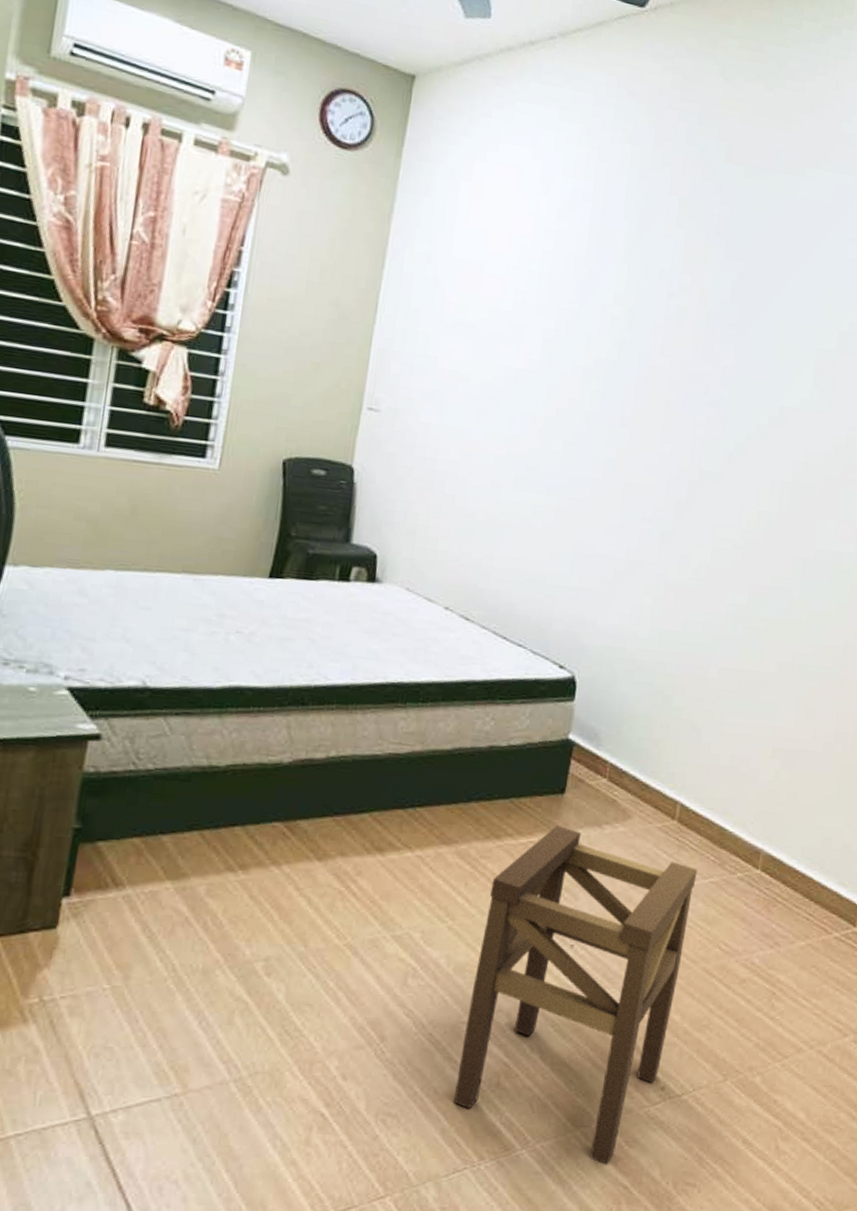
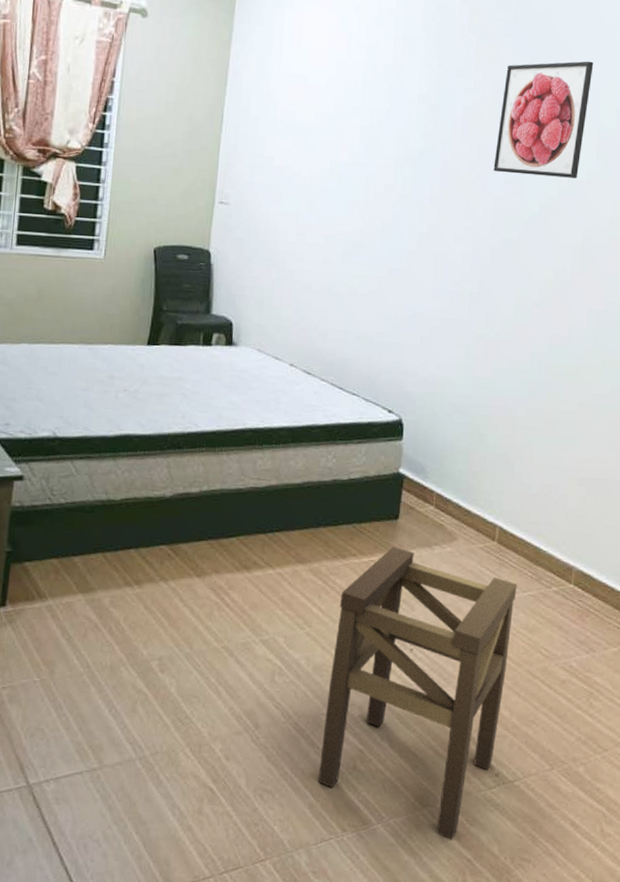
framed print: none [696,268,816,406] -> present [493,61,594,178]

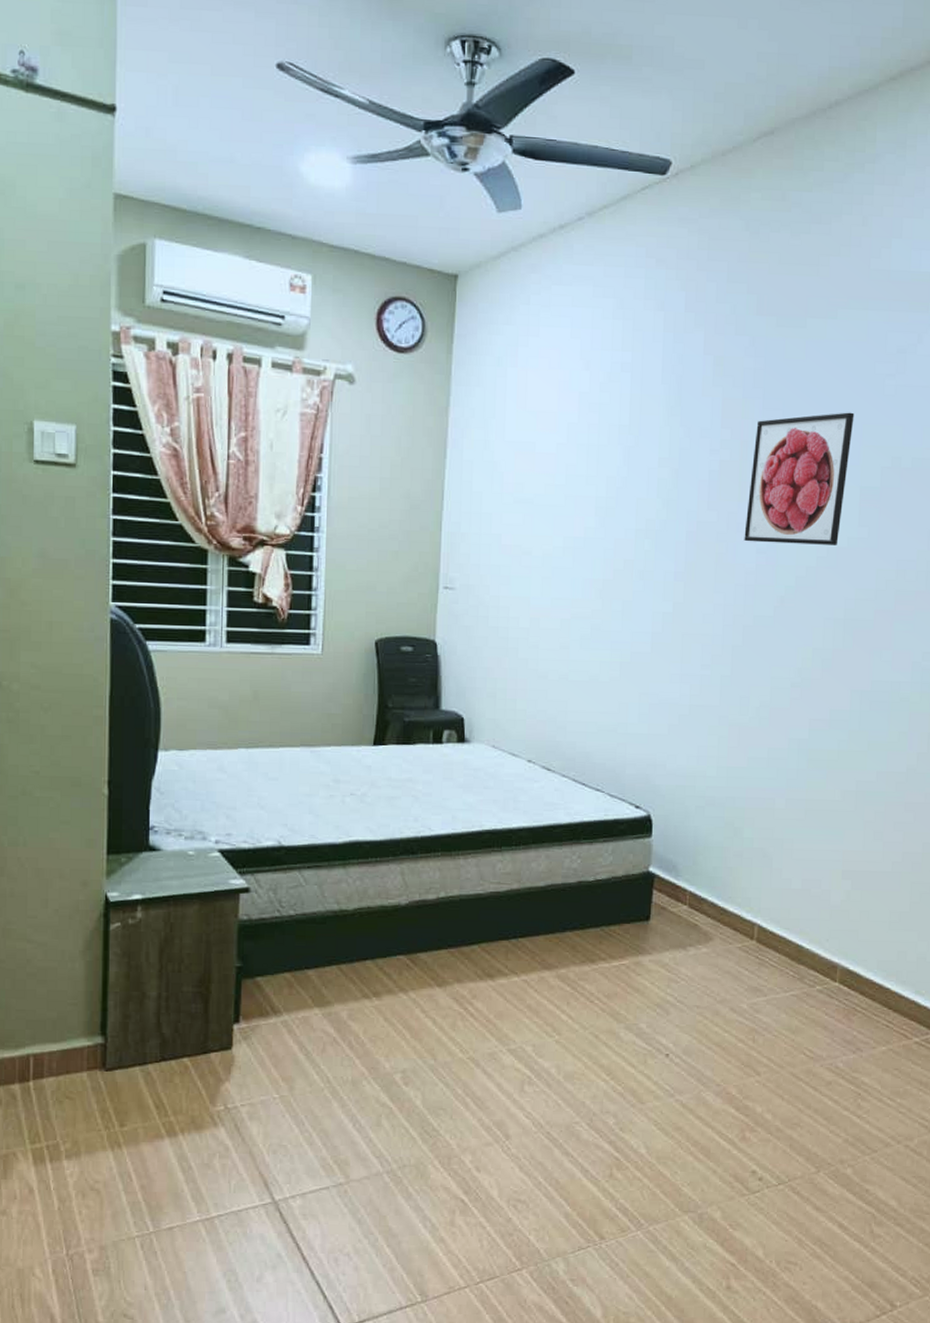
stool: present [318,547,517,840] -> none [574,949,778,1245]

